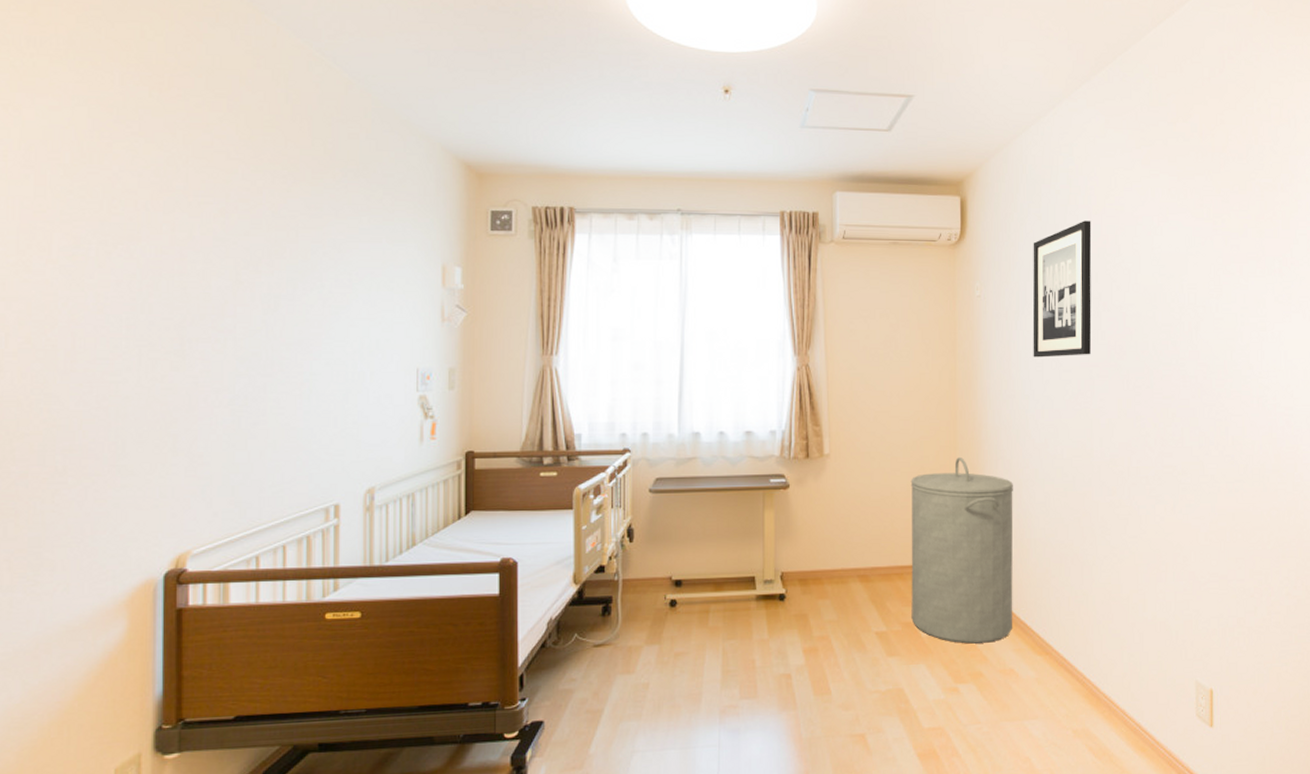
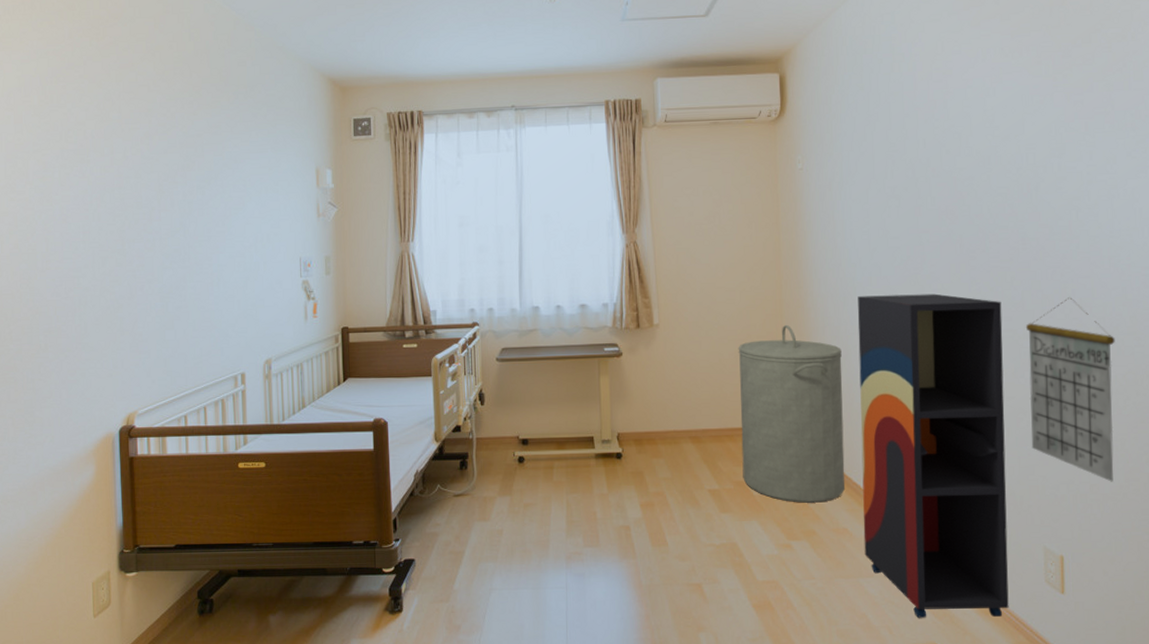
shelving unit: none [1029,428,1164,759] -> present [857,293,1009,618]
wall art: present [1032,220,1092,358] -> none [855,87,920,226]
calendar: none [1184,435,1262,615] -> present [1025,297,1115,482]

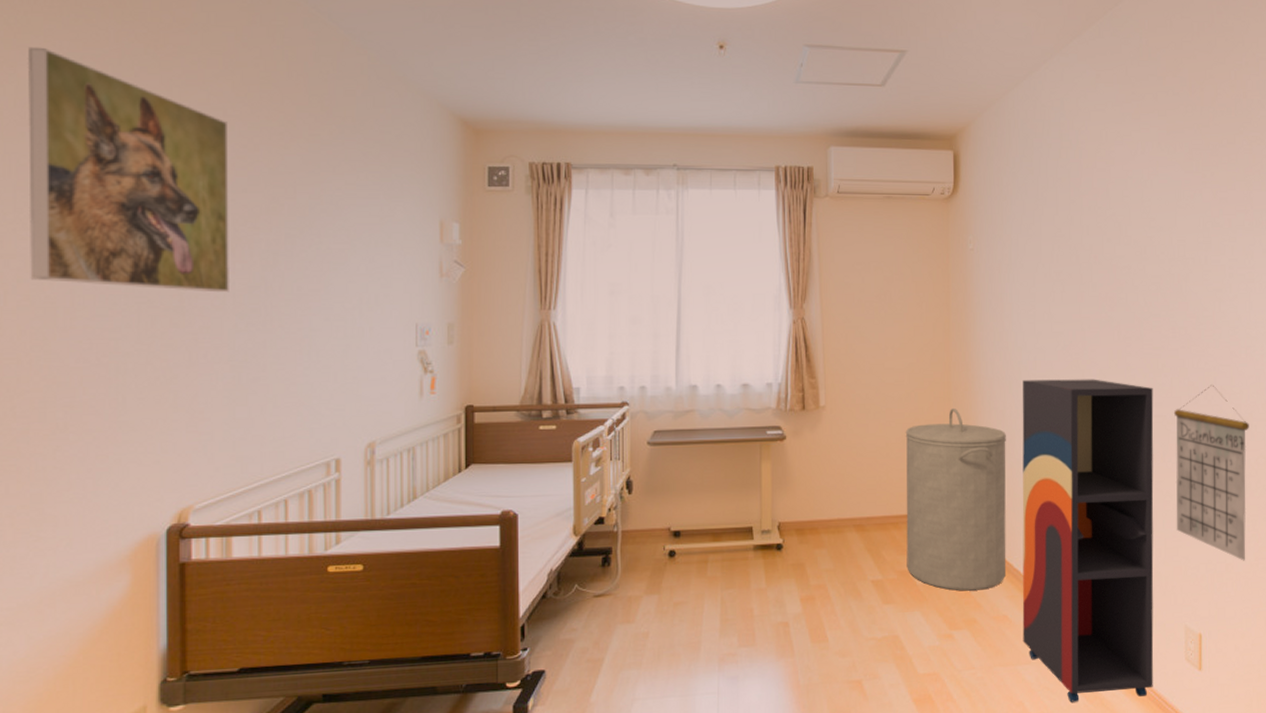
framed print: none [10,47,157,237] -> present [28,46,229,293]

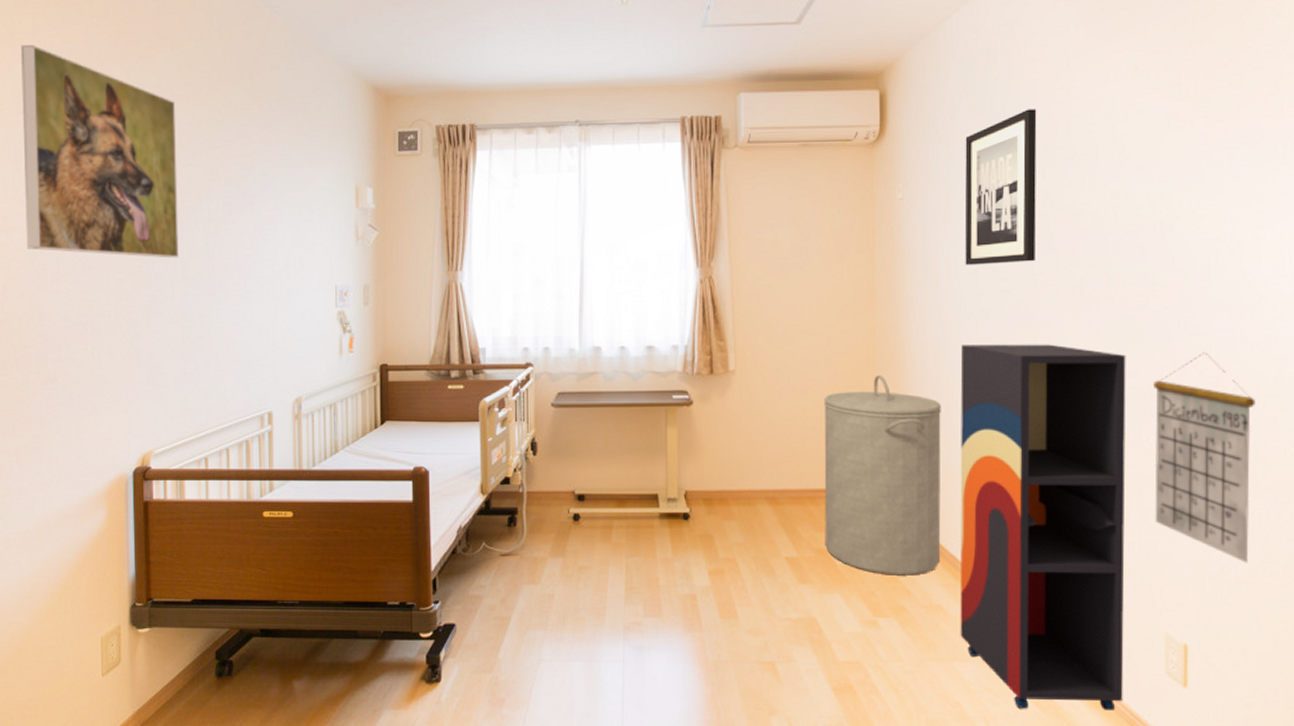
wall art: none [1025,174,1083,310] -> present [964,109,1037,265]

